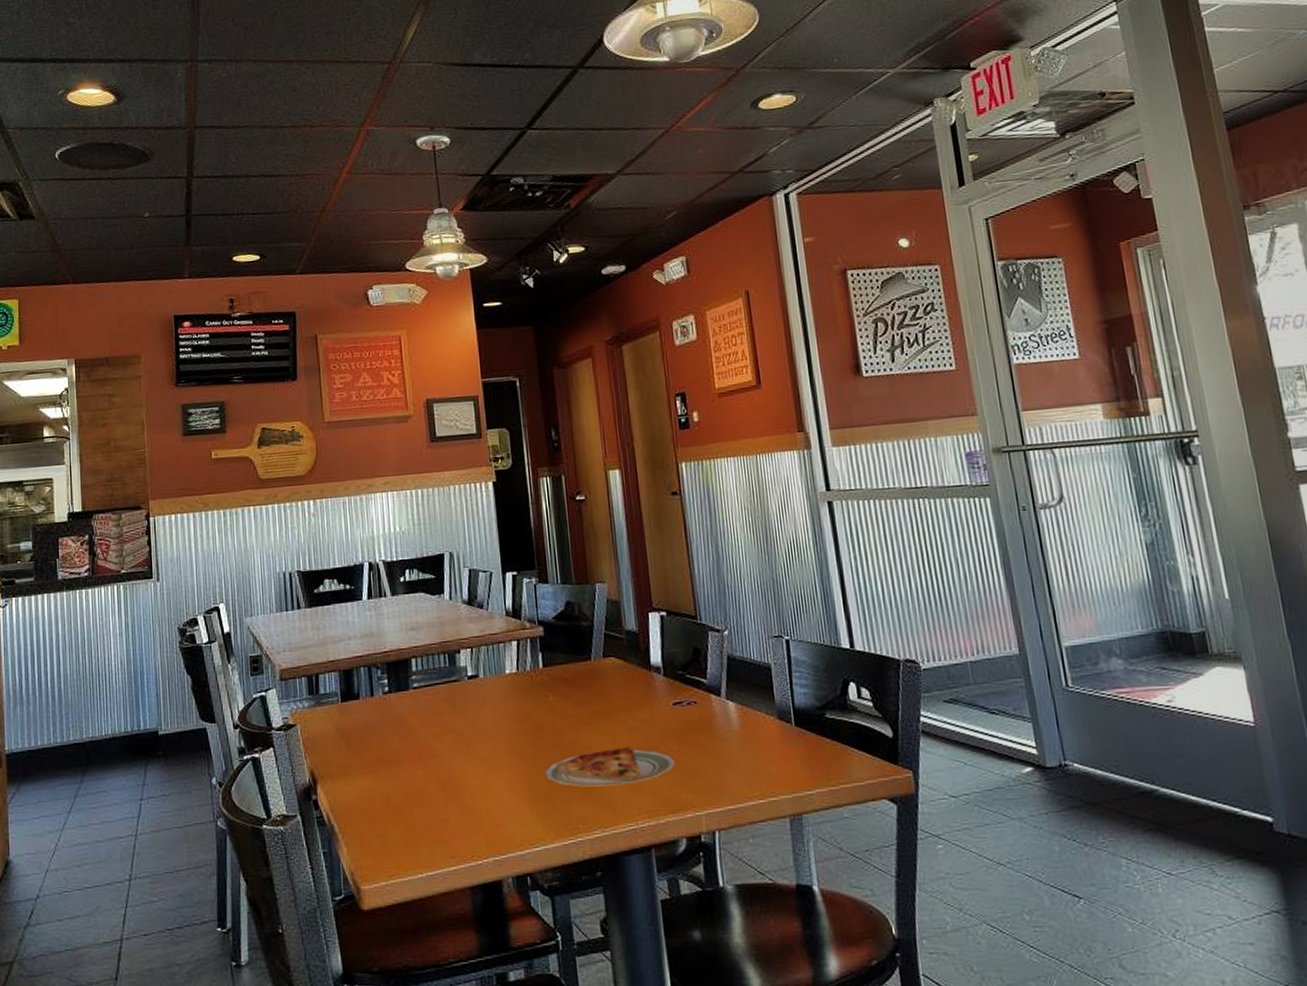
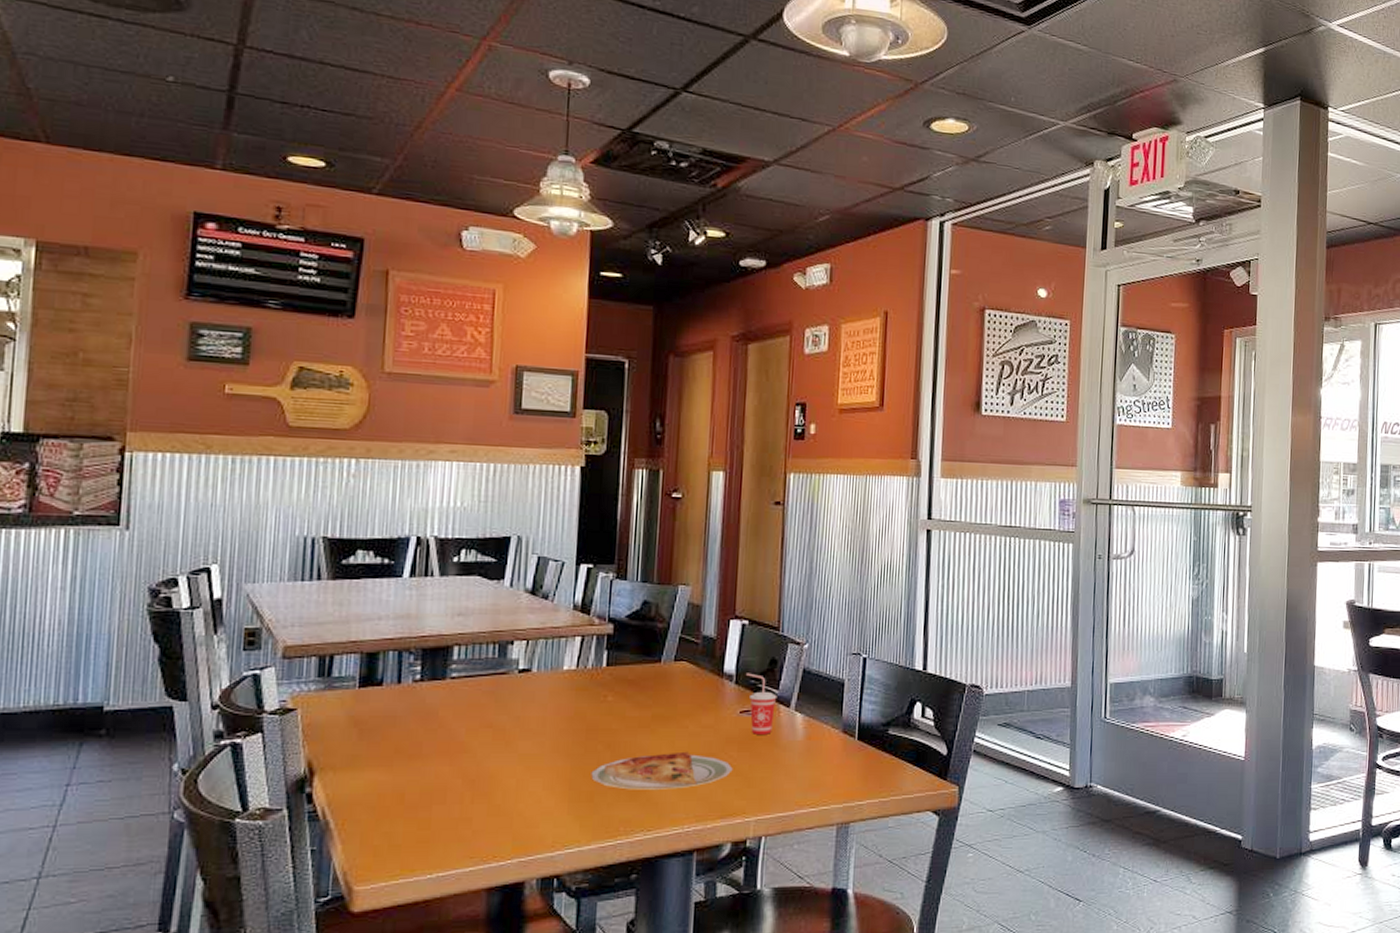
beverage cup: none [672,664,708,726] -> present [745,673,777,734]

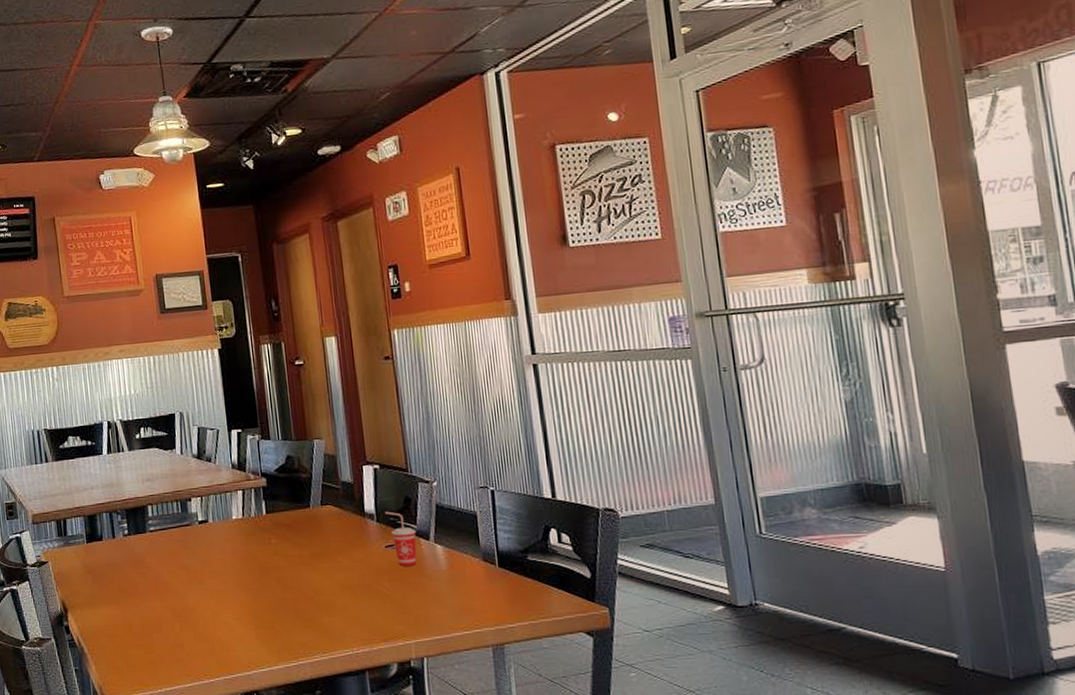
pizza slice: present [591,751,733,790] -> none [269,583,388,618]

